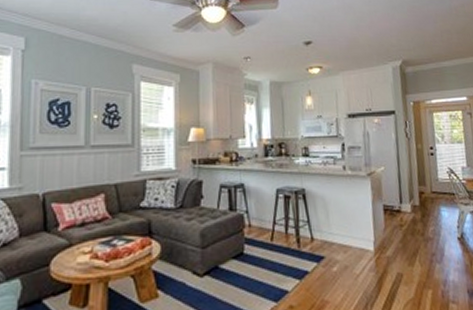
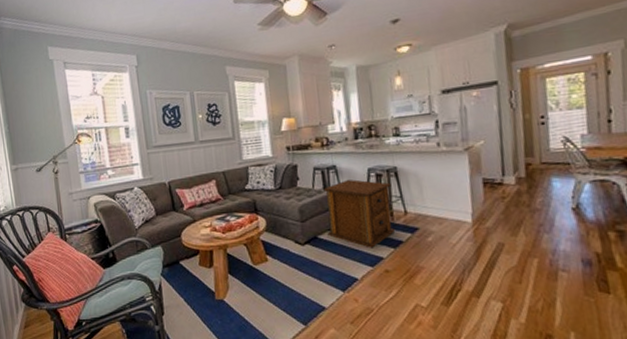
side table: none [229,199,302,280] -> present [323,179,396,248]

